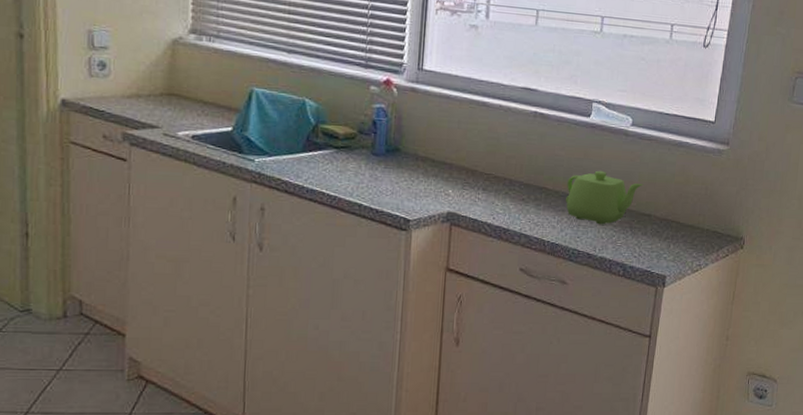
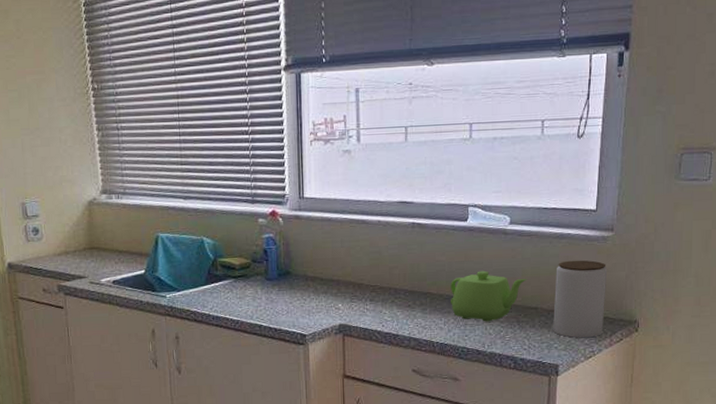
jar: none [664,170,720,251] -> present [553,260,608,338]

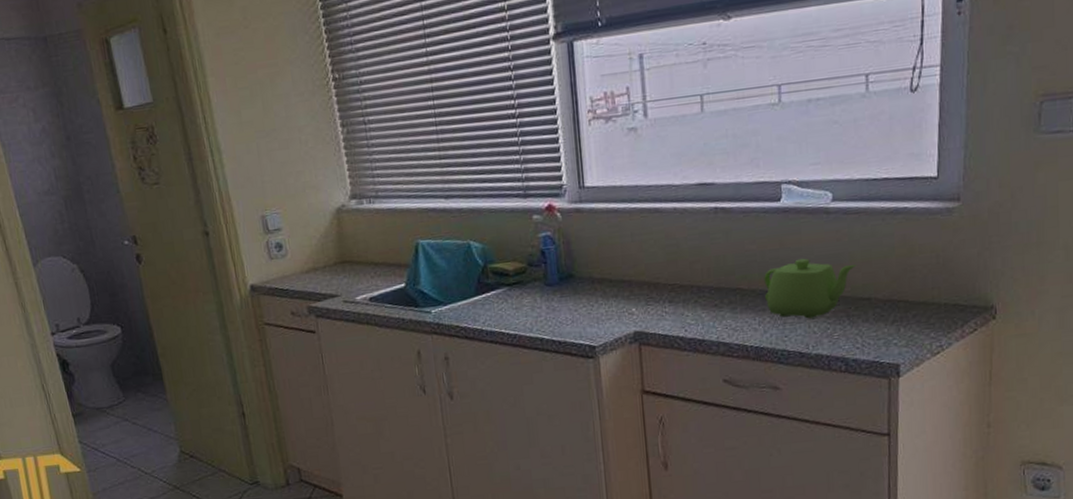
jar: present [553,260,608,338] -> none [890,238,955,331]

